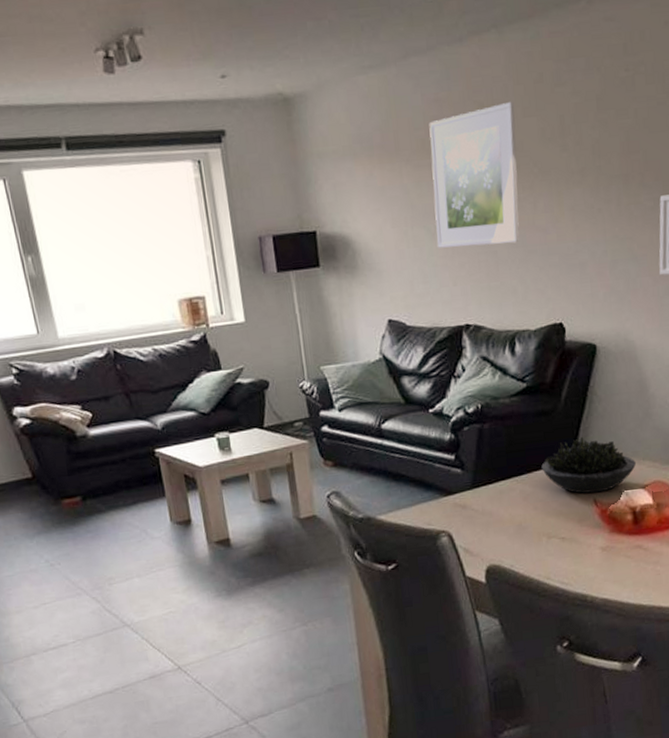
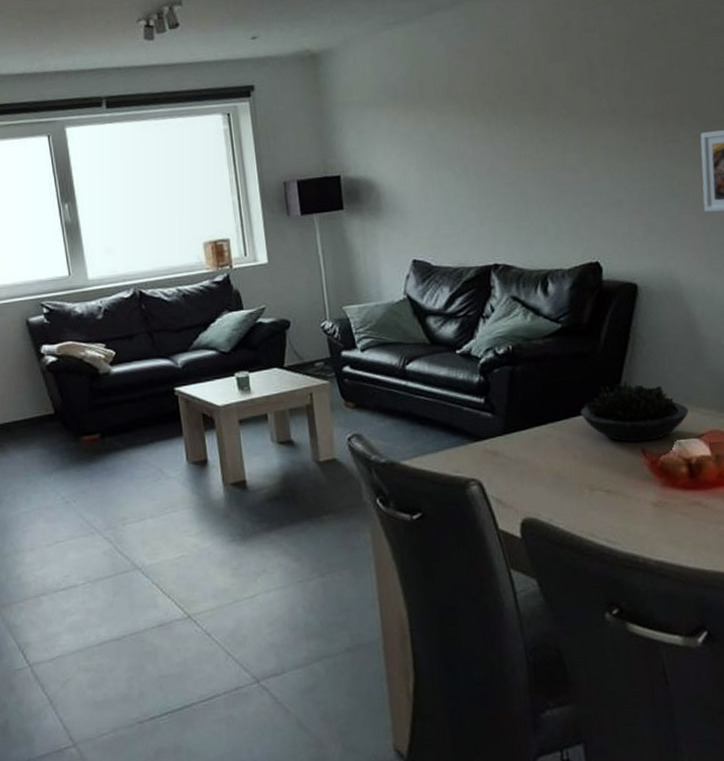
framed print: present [429,101,520,248] -> none [453,48,550,189]

